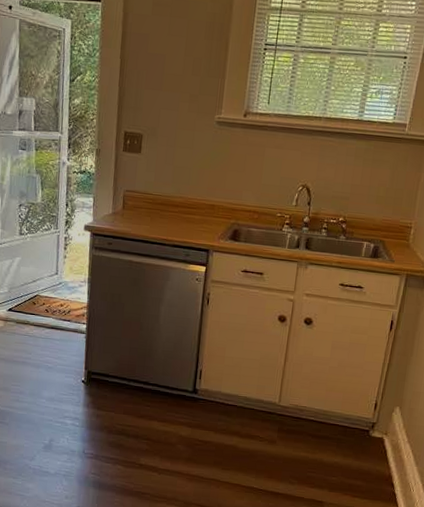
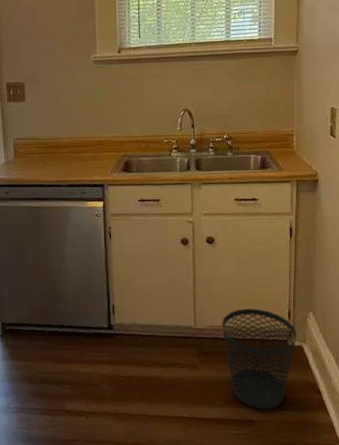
wastebasket: none [306,393,380,494] -> present [222,308,297,410]

